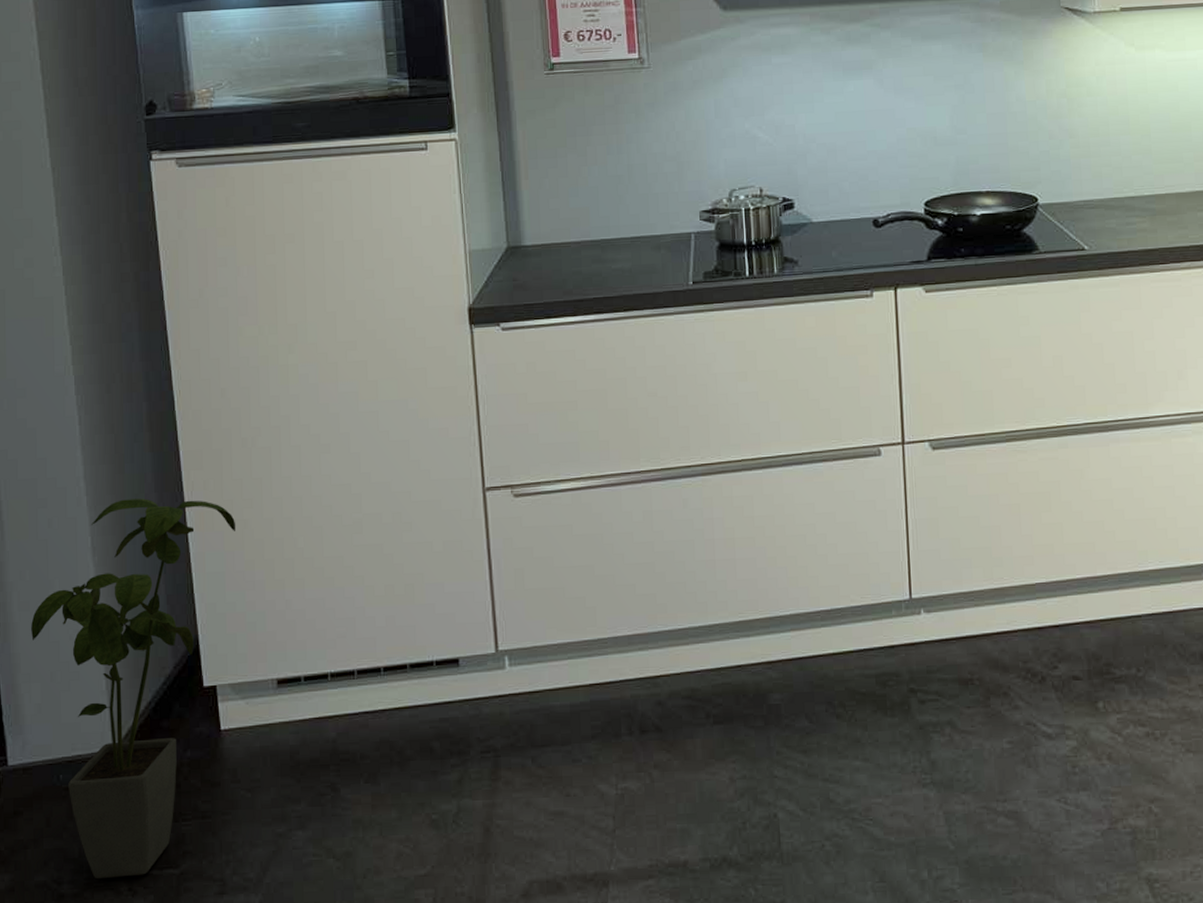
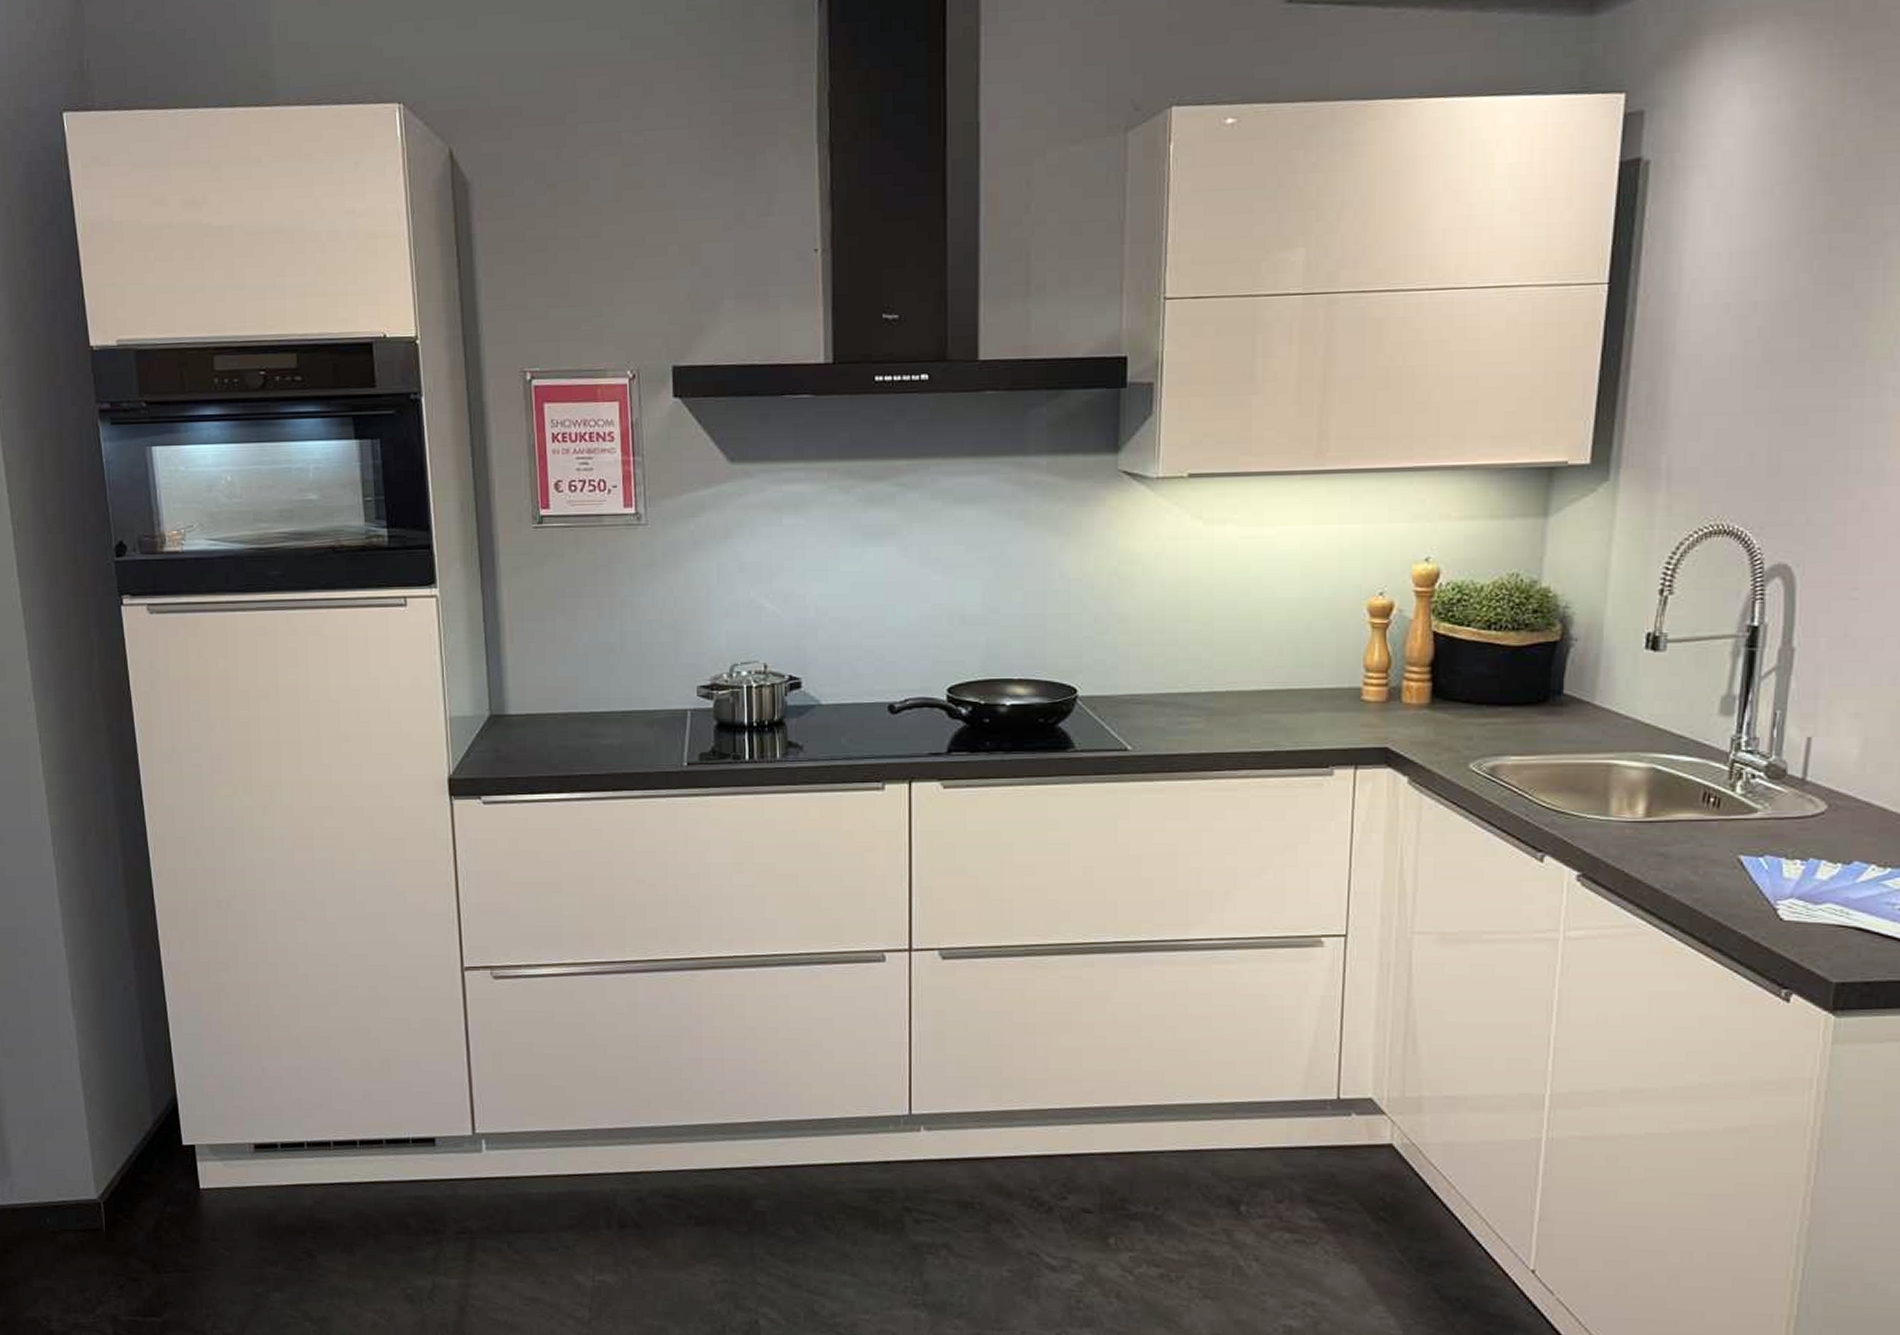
house plant: present [31,498,236,878] -> none [15,954,213,1321]

